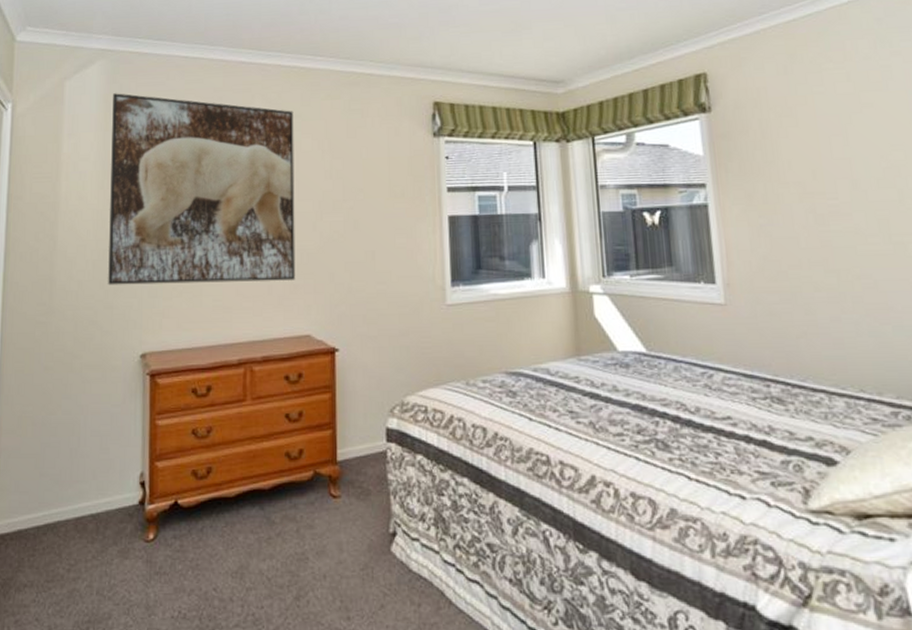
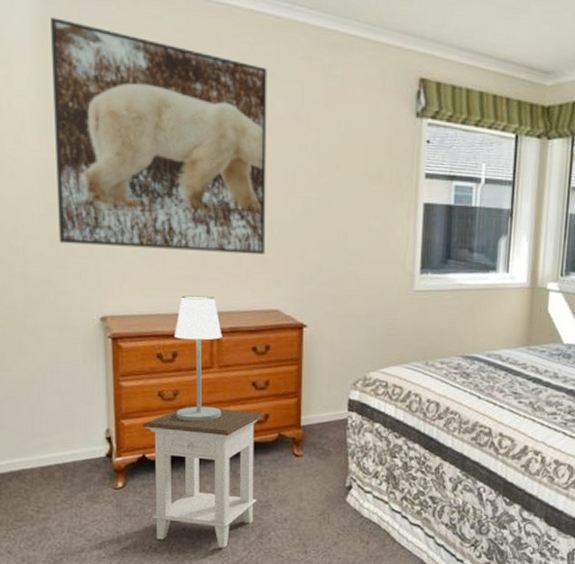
nightstand: none [175,443,298,613] -> present [142,405,264,548]
table lamp: none [208,326,255,461] -> present [173,295,222,422]

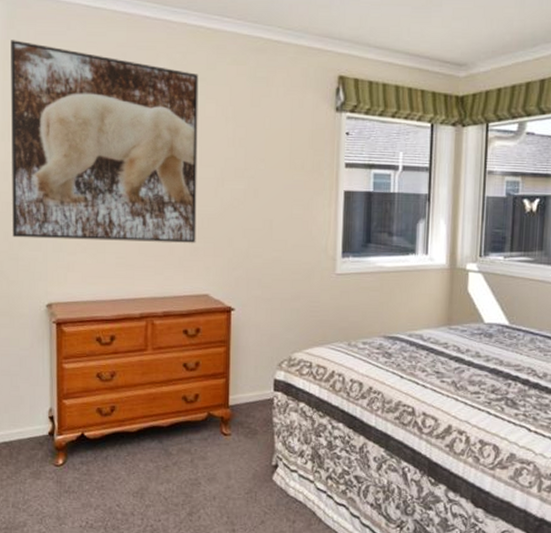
nightstand: present [142,405,264,548] -> none [82,386,194,525]
table lamp: present [173,295,222,422] -> none [112,282,156,402]

